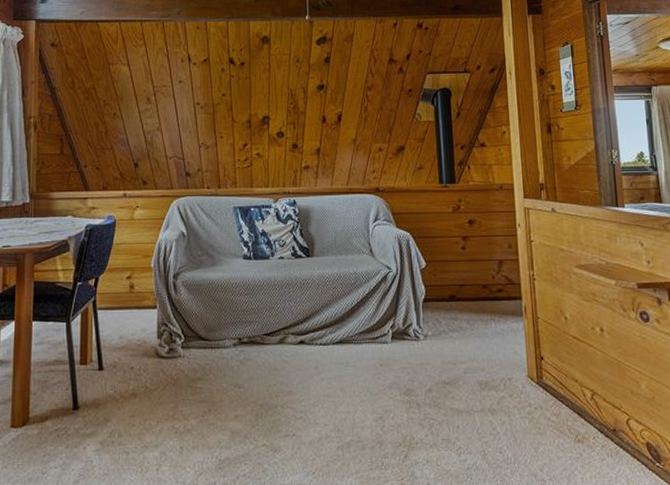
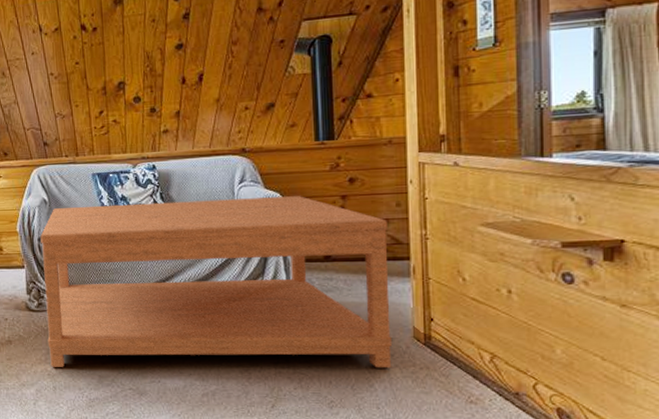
coffee table: none [176,236,511,424] -> present [40,196,393,369]

